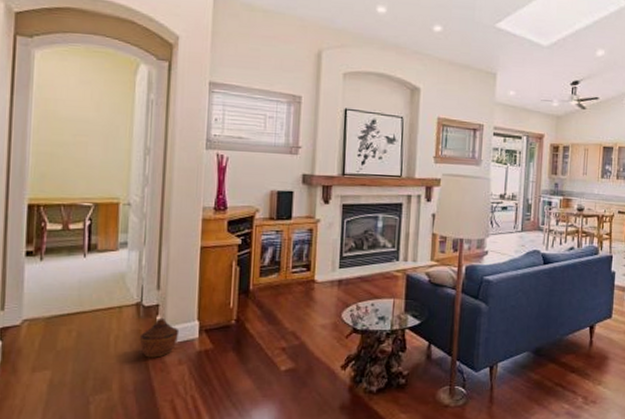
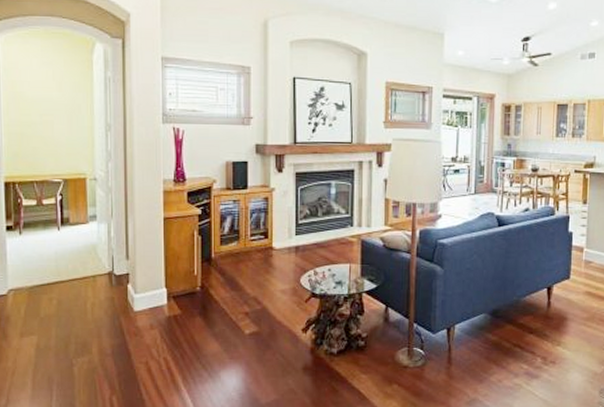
woven basket: present [140,317,180,358] -> none [114,285,149,323]

